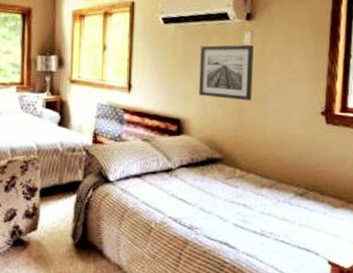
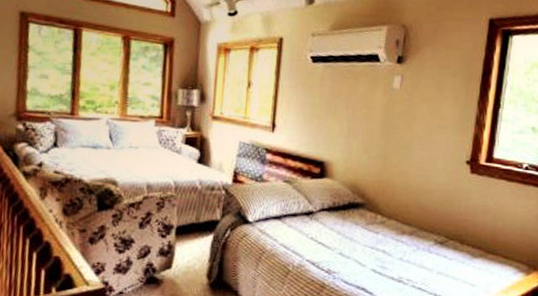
wall art: present [199,44,253,101] -> none [344,87,403,146]

